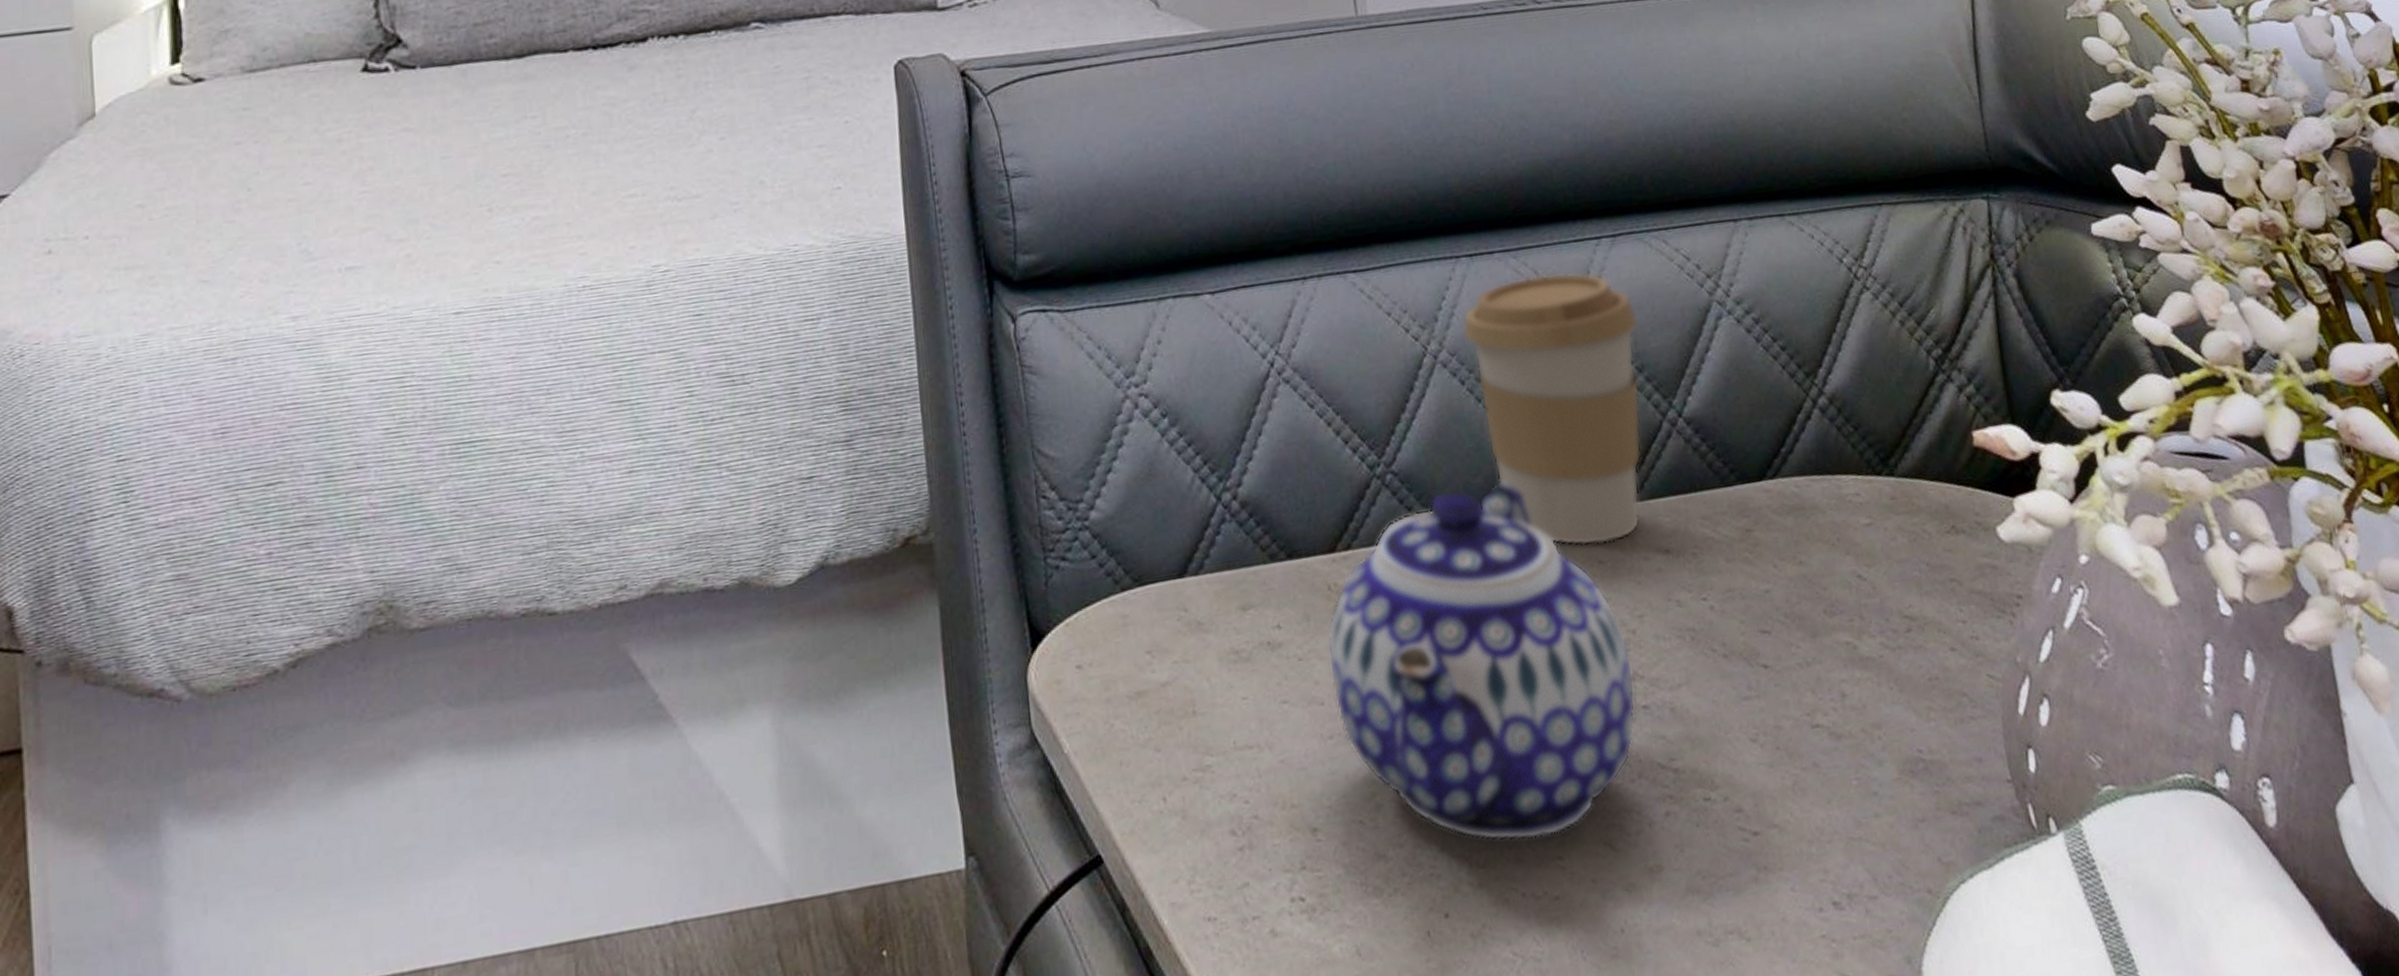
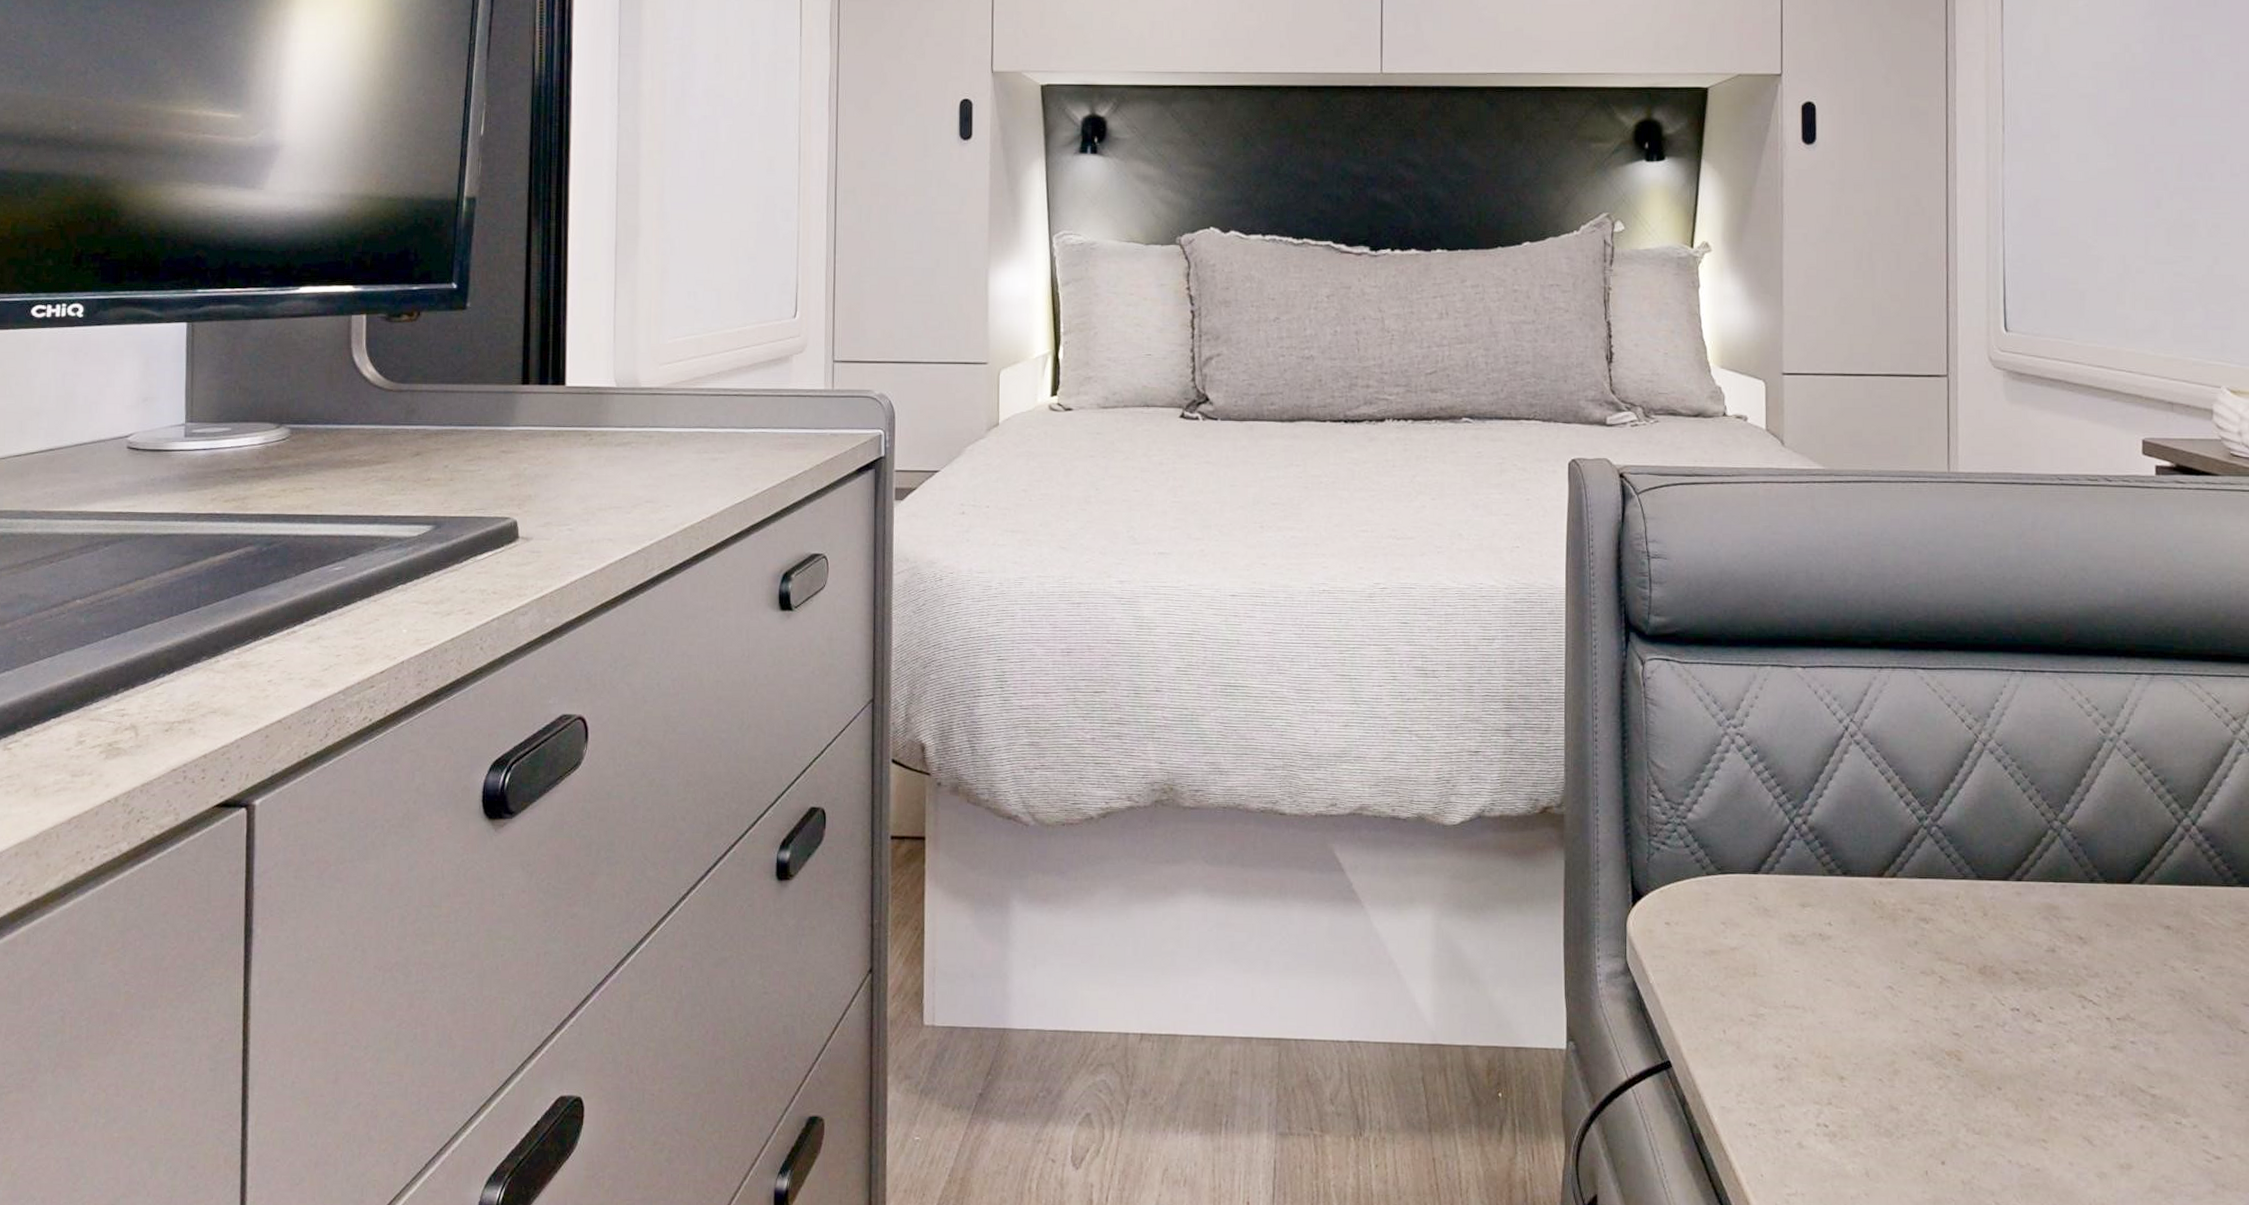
teapot: present [1327,480,1636,841] -> none [1868,846,2126,1123]
coffee cup: present [1462,272,1642,546] -> none [2011,694,2166,912]

